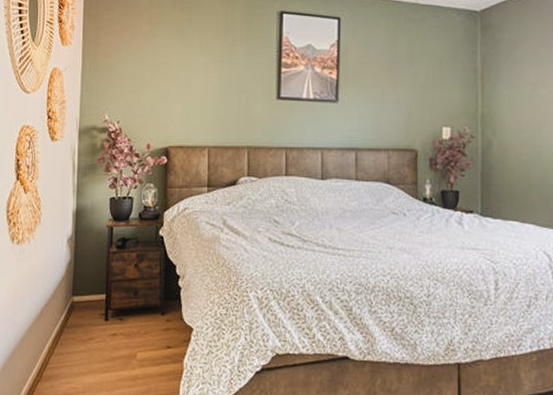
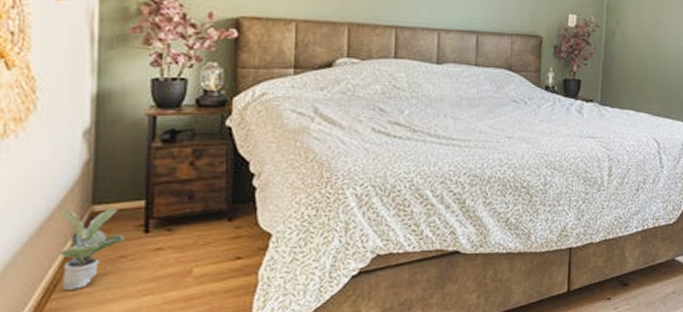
potted plant: none [52,300,93,363] -> present [59,209,126,291]

